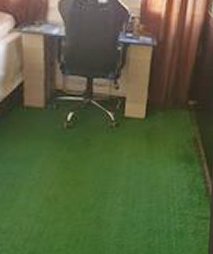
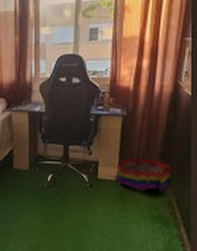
storage bin: none [142,92,200,129] -> present [114,157,174,192]

